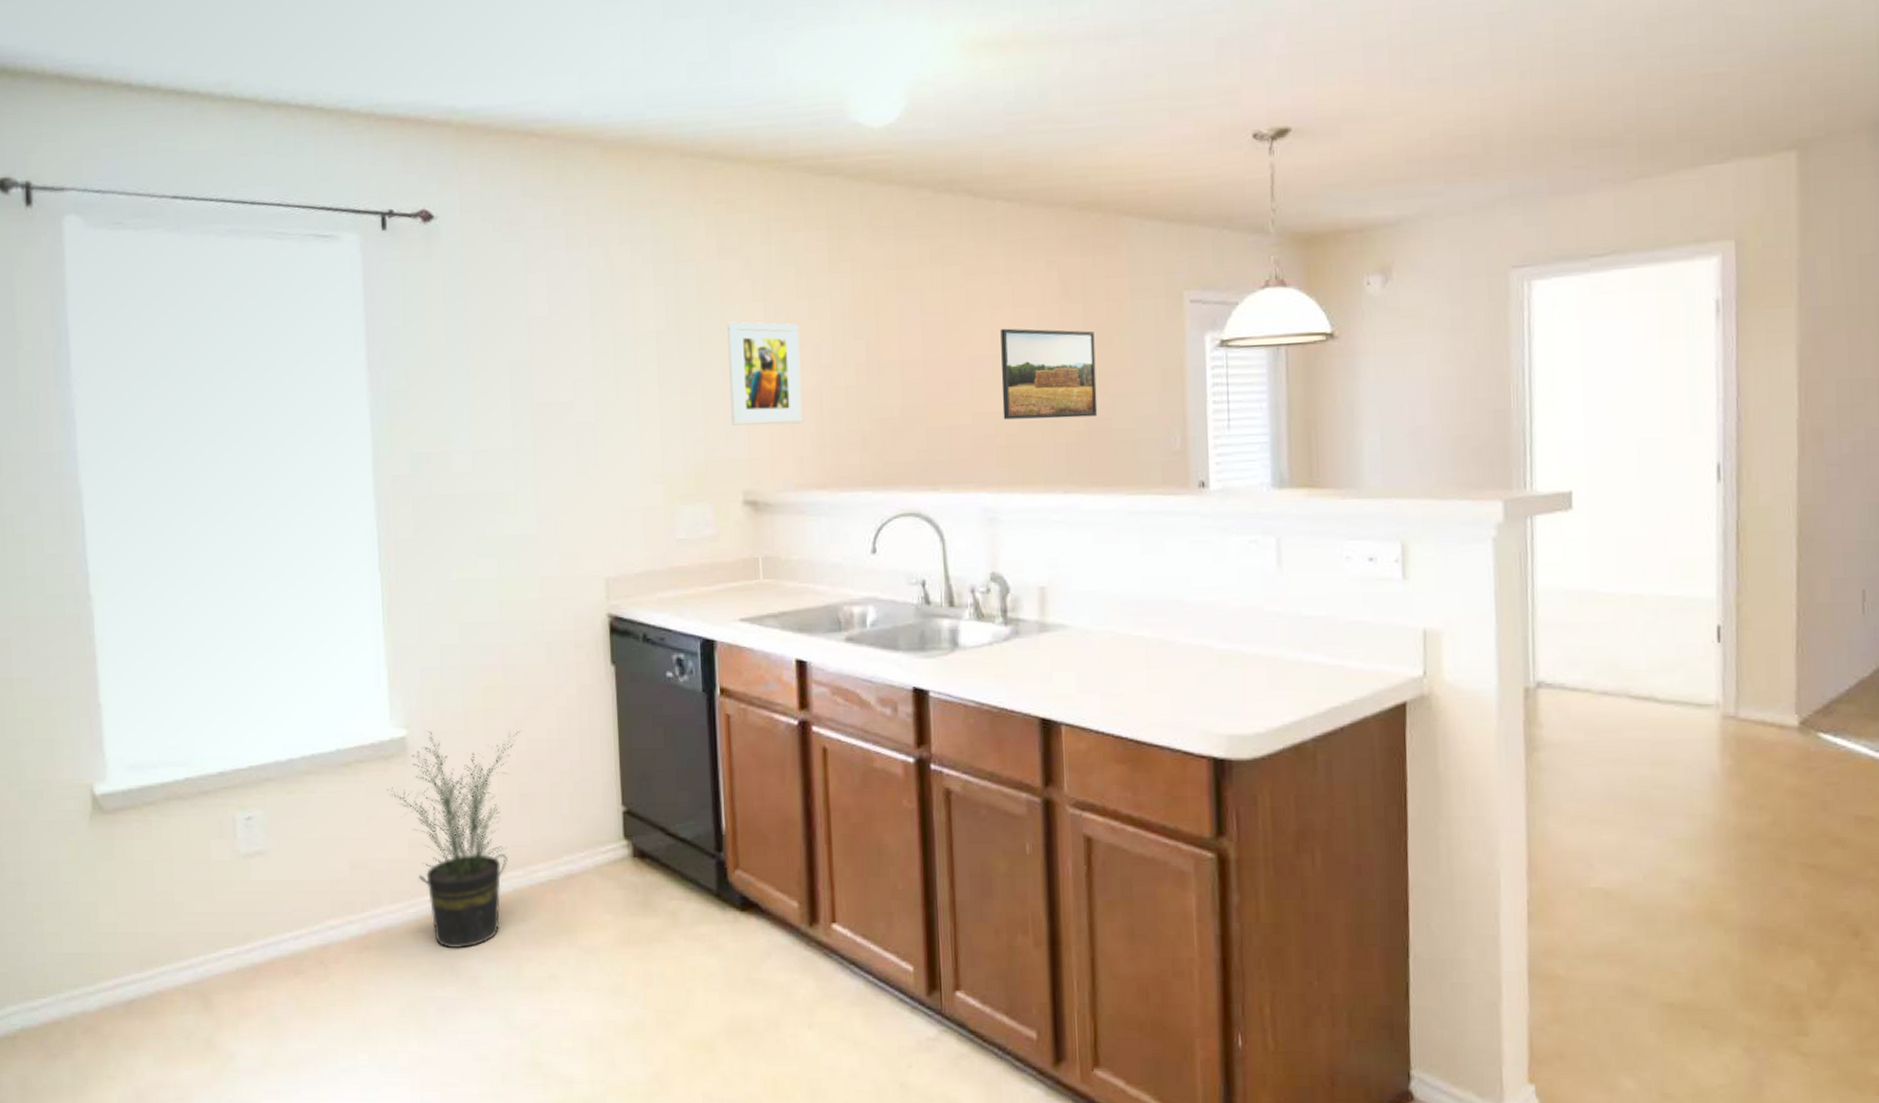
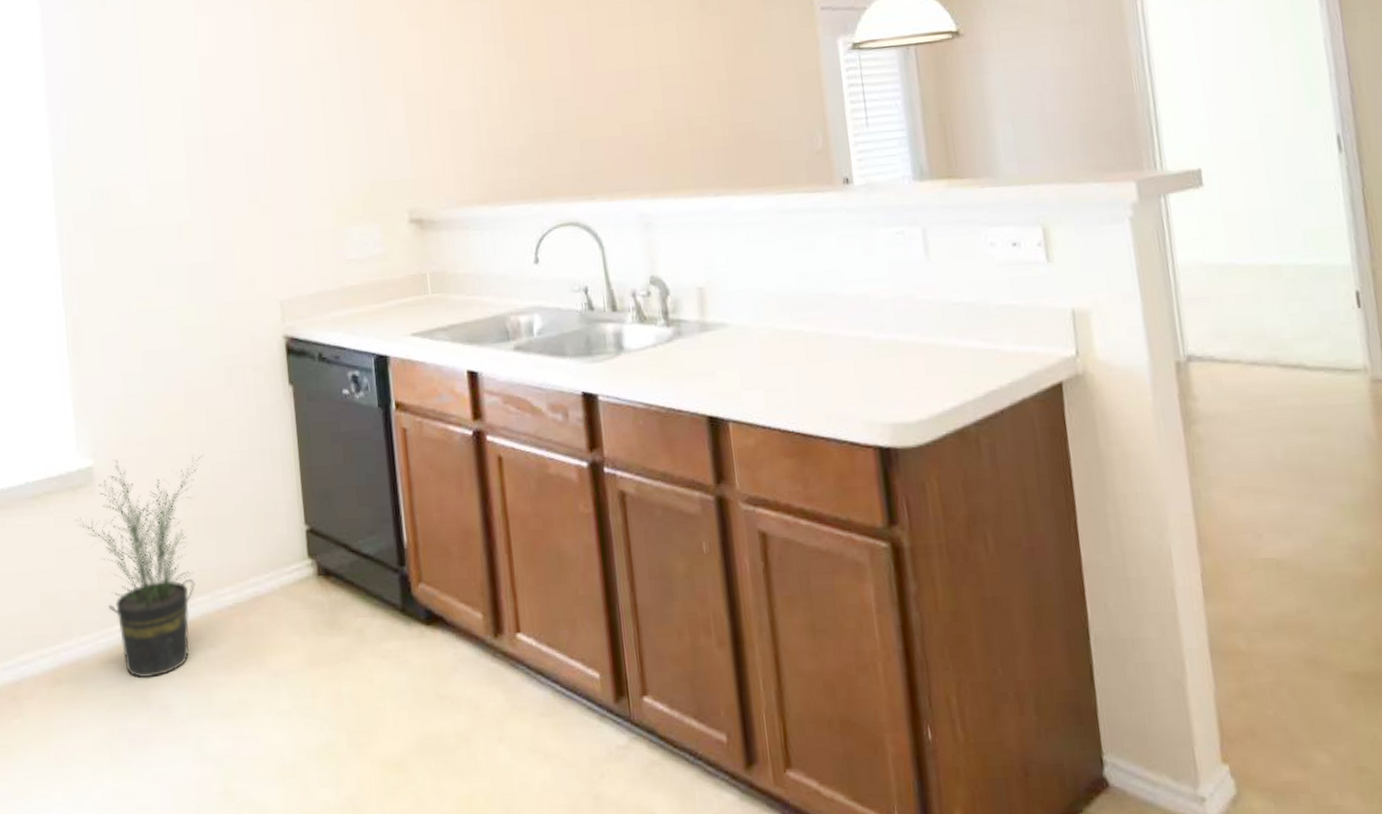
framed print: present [727,321,803,426] -> none [386,49,462,148]
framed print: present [1000,328,1098,420] -> none [644,41,742,129]

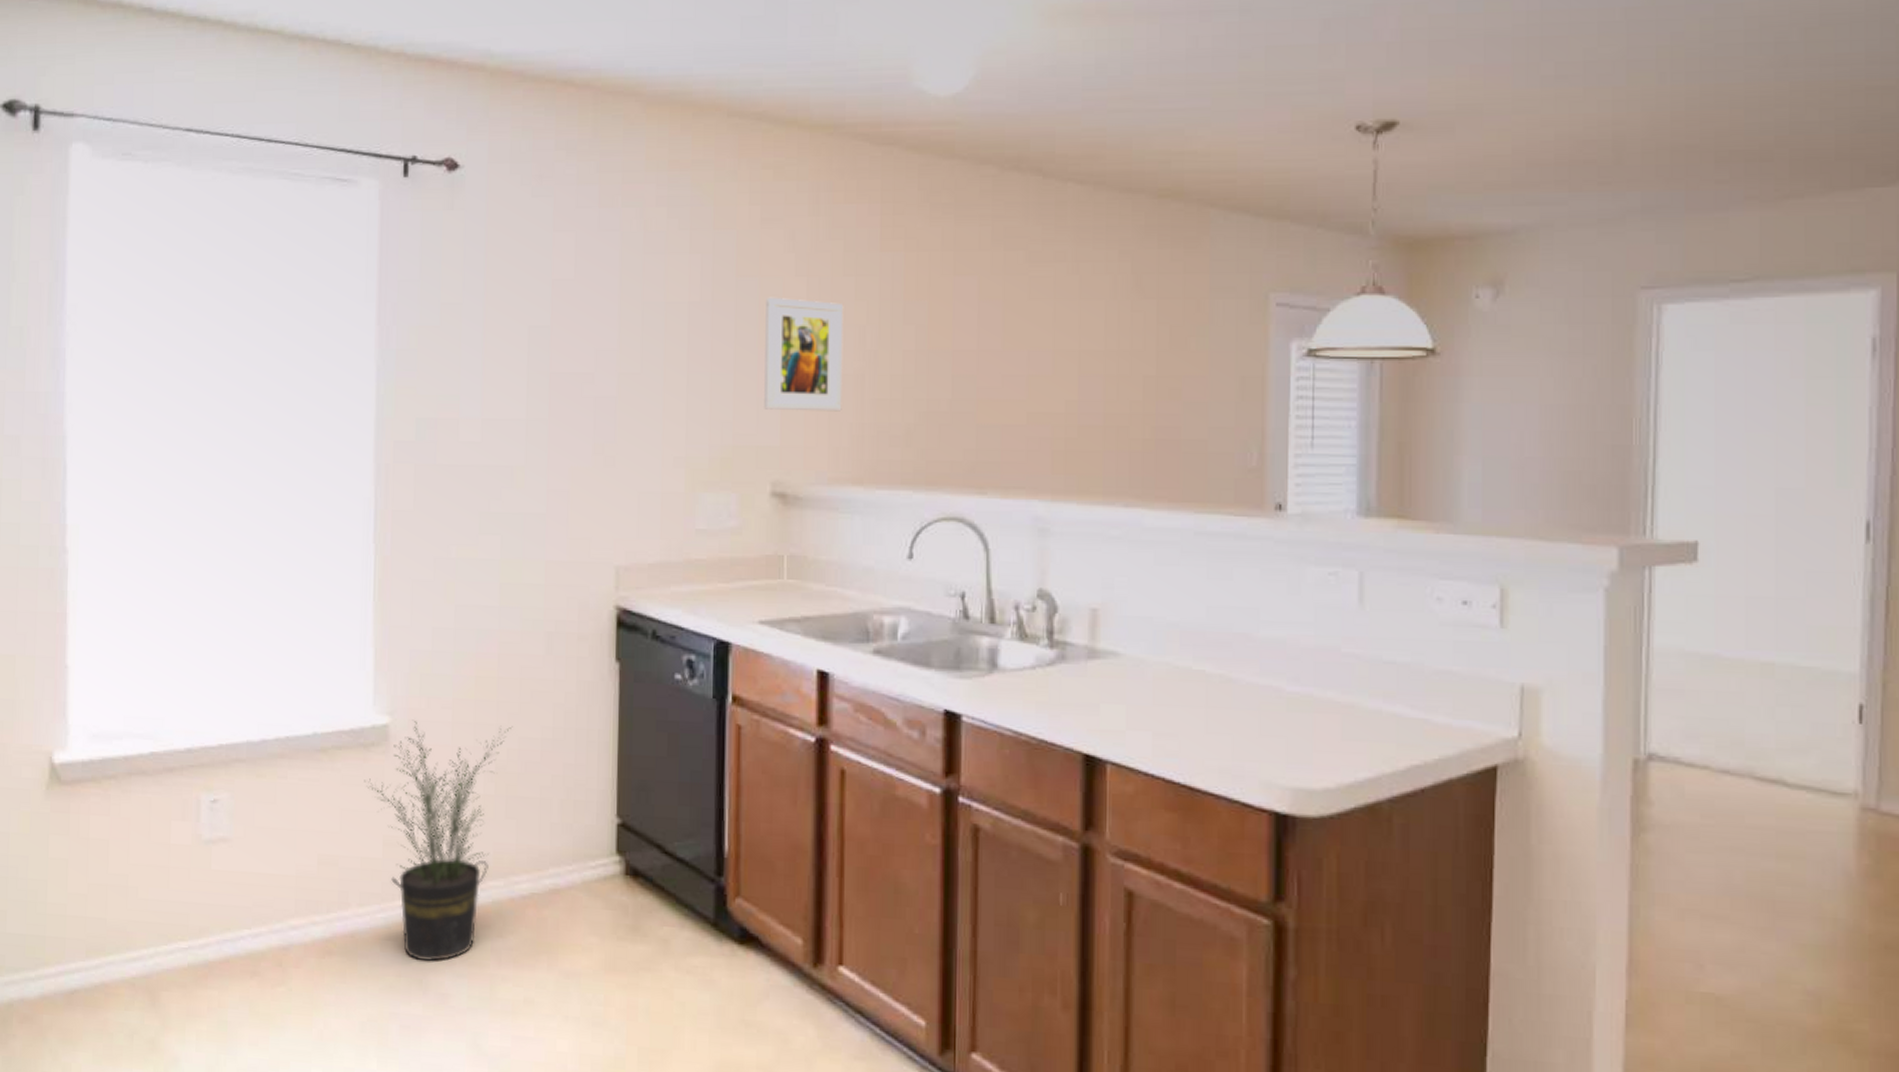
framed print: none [386,49,462,148] -> present [764,297,844,412]

